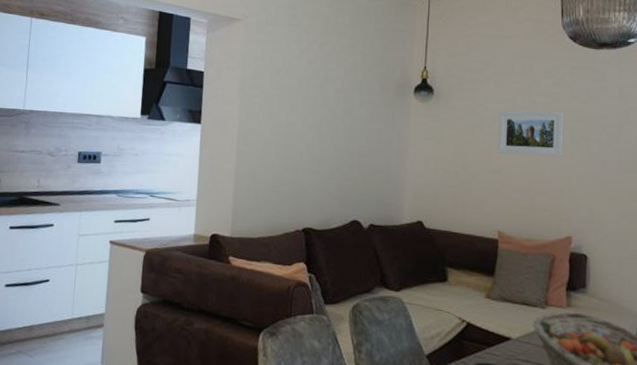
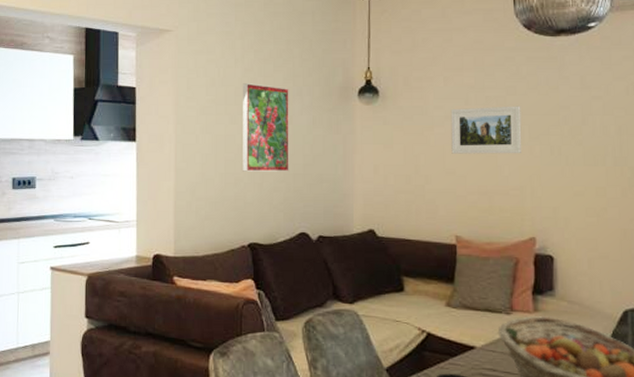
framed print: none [301,74,350,162] -> present [243,83,289,172]

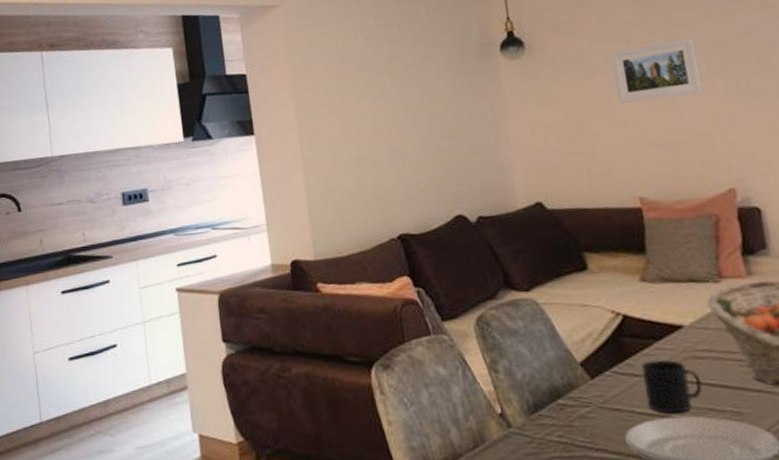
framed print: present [243,83,289,172] -> none [366,52,433,154]

